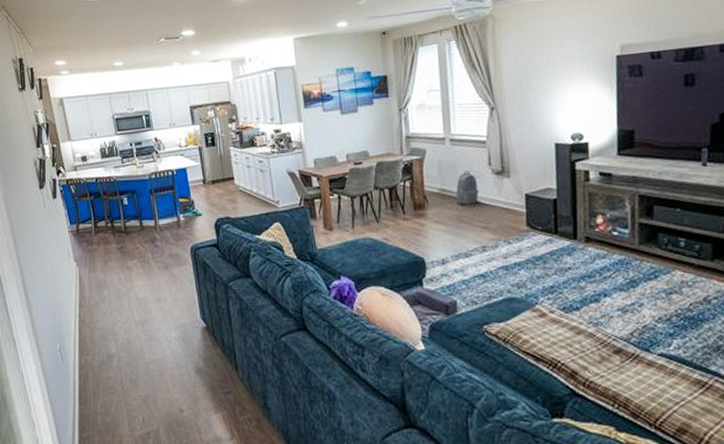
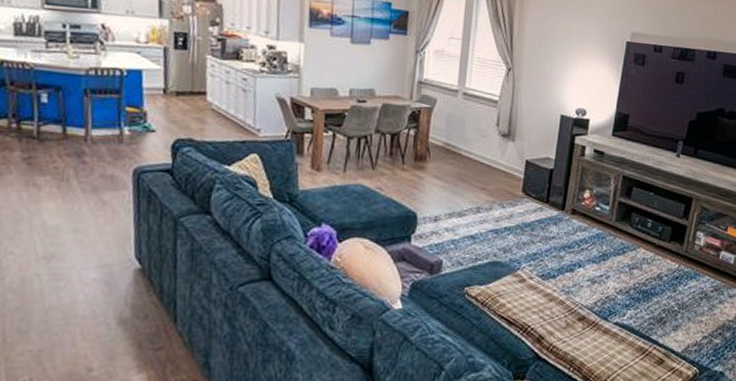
backpack: present [455,171,479,205] -> none [458,128,483,163]

